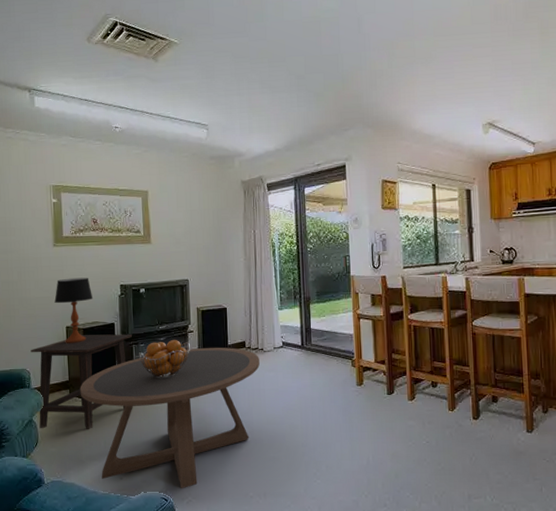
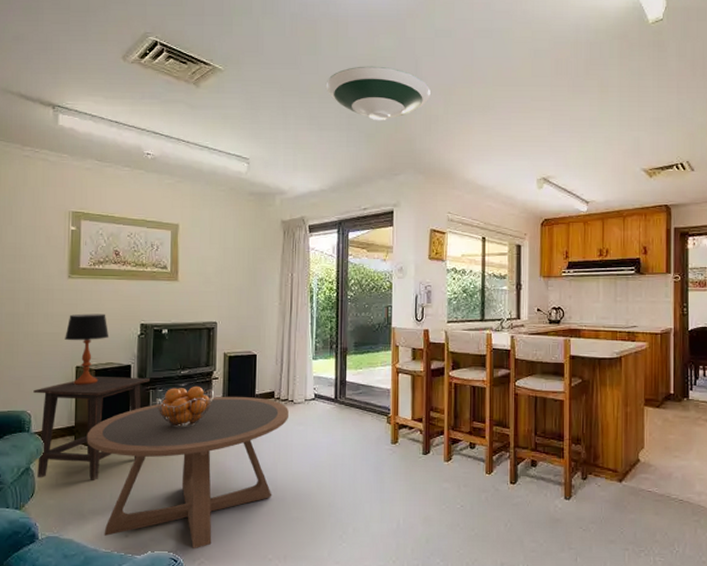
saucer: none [274,27,374,79] -> present [325,66,431,120]

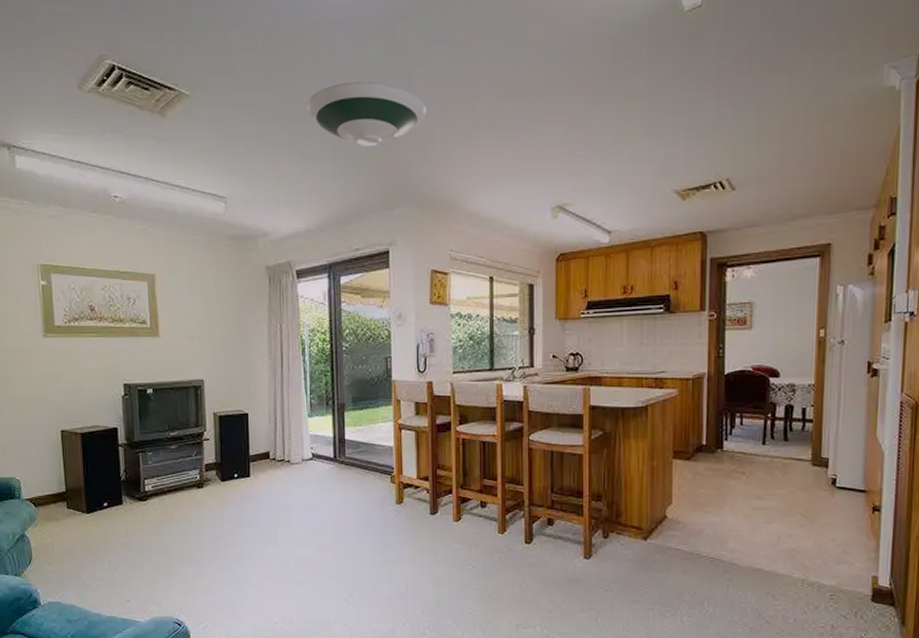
side table: present [33,377,150,480] -> none [20,440,138,546]
table lamp: present [65,313,109,385] -> none [46,374,92,450]
coffee table: present [86,397,289,548] -> none [79,458,286,612]
fruit basket: present [155,385,214,428] -> none [145,447,206,492]

